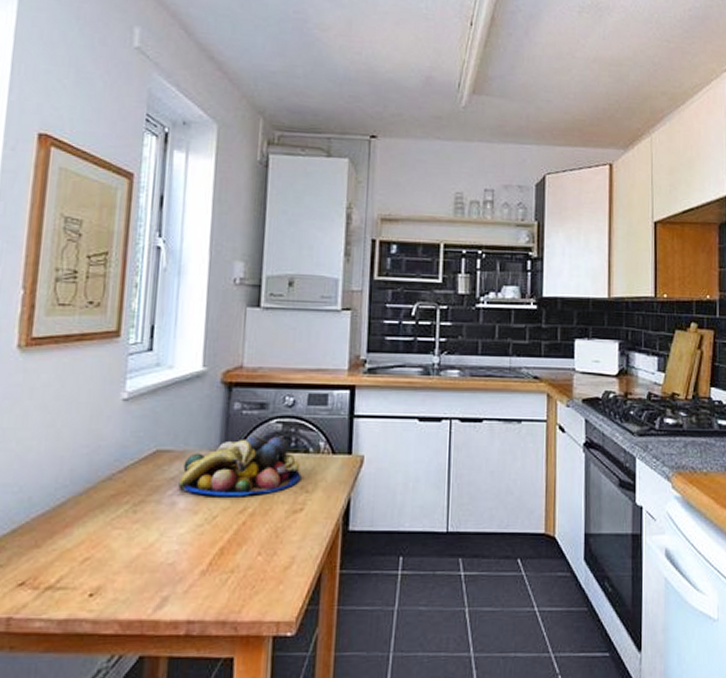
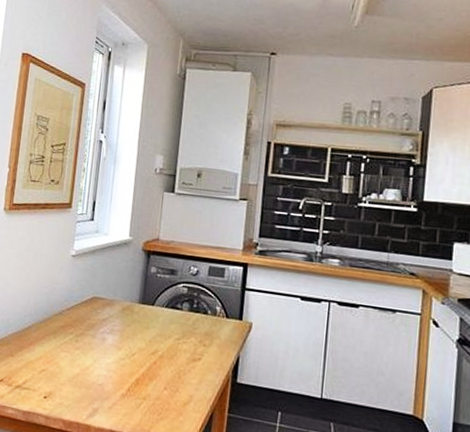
fruit bowl: present [178,435,302,497] -> none [108,294,201,342]

